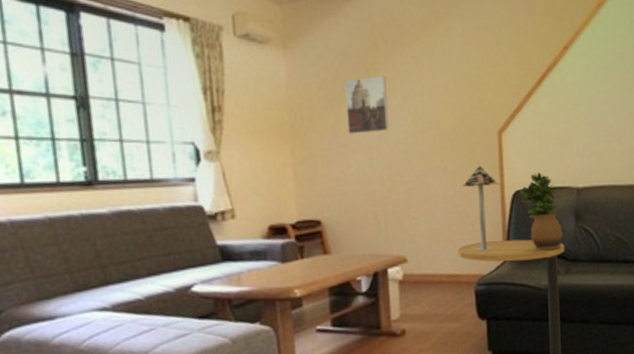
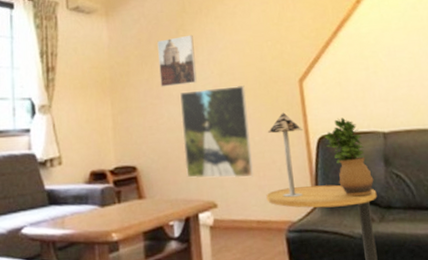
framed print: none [370,135,447,233] -> present [180,85,254,179]

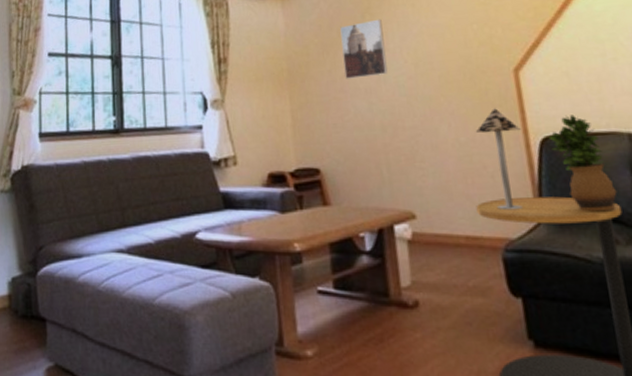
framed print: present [180,85,254,179] -> none [368,77,461,185]

